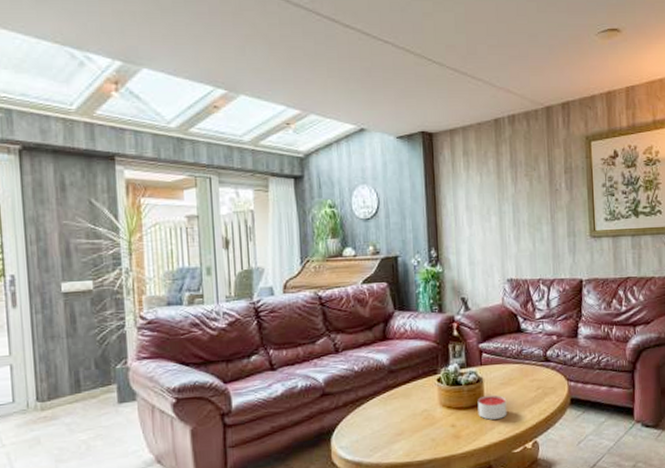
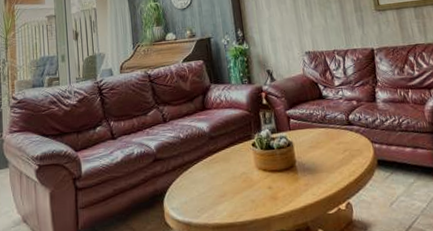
candle: present [477,395,507,420] -> none [290,157,319,182]

